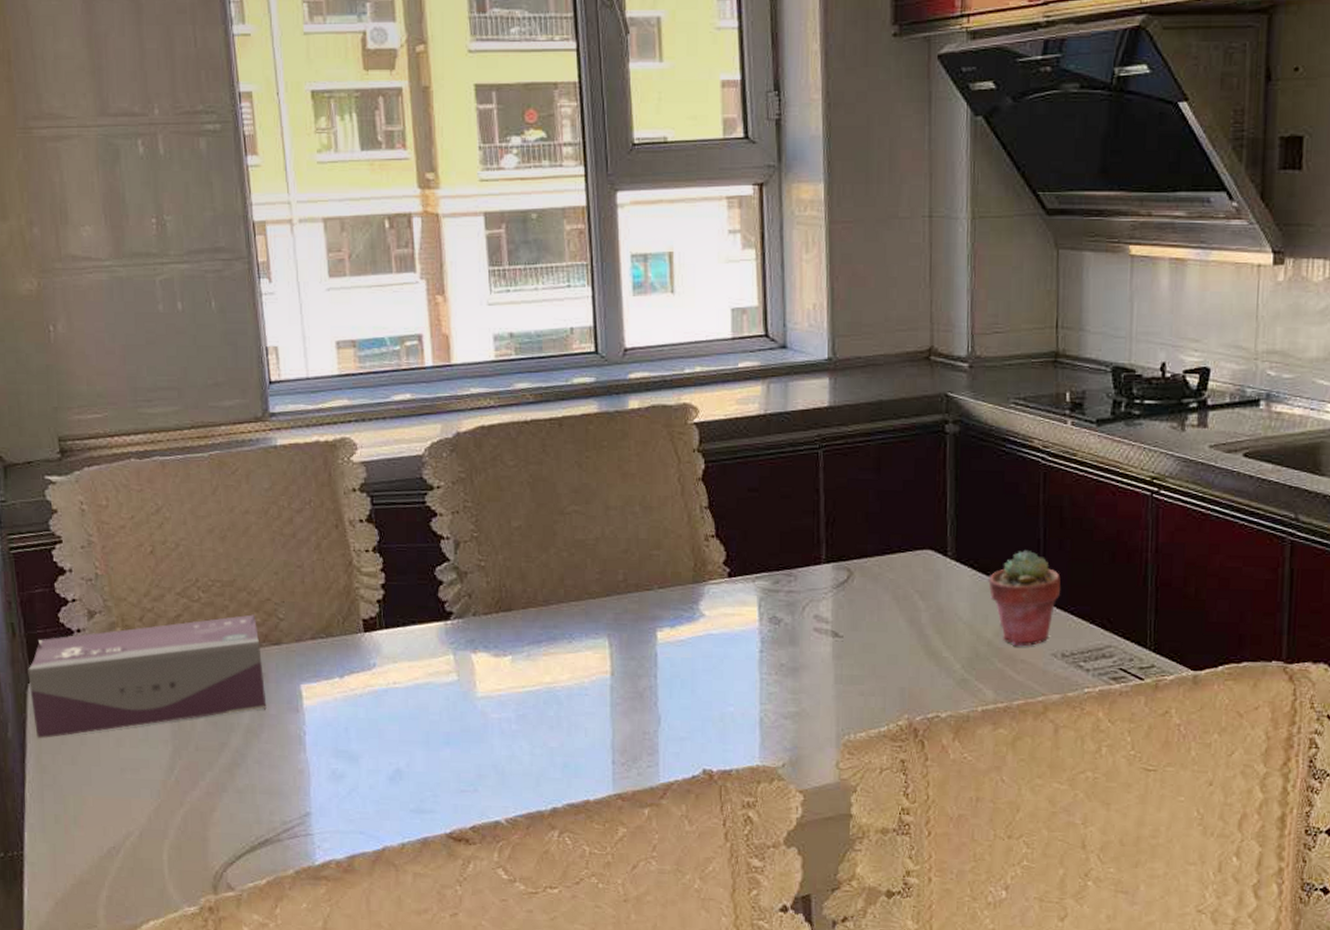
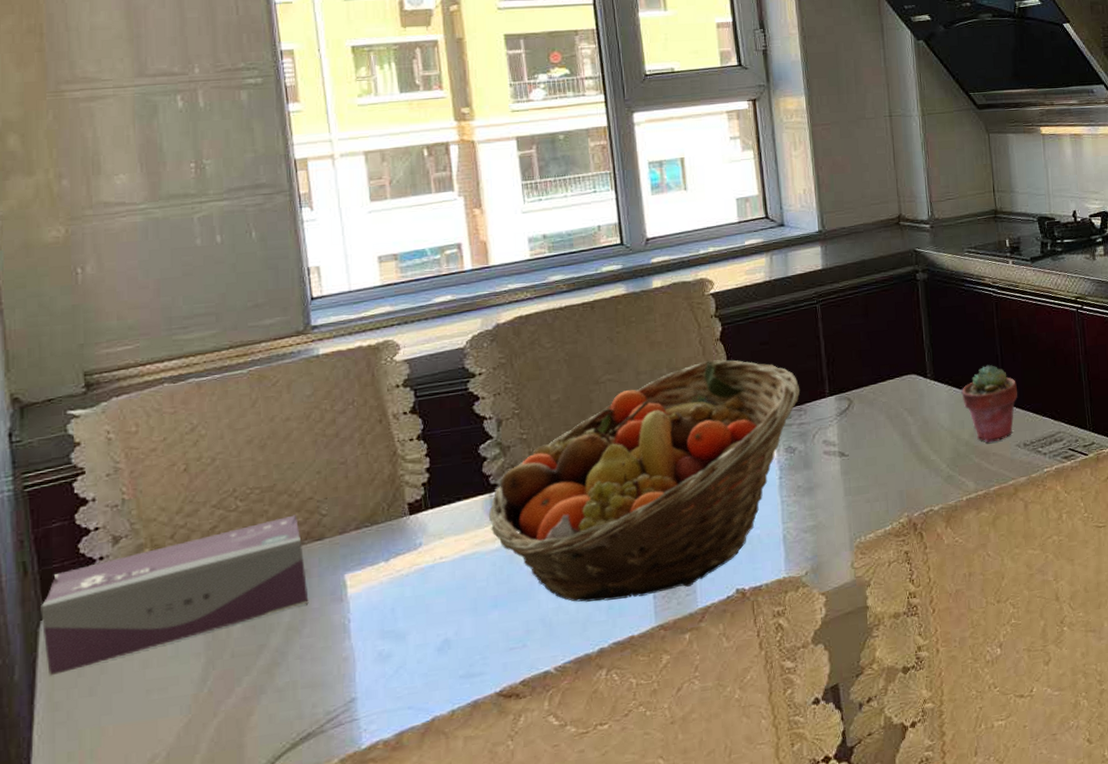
fruit basket: none [443,503,792,759] -> present [488,360,801,602]

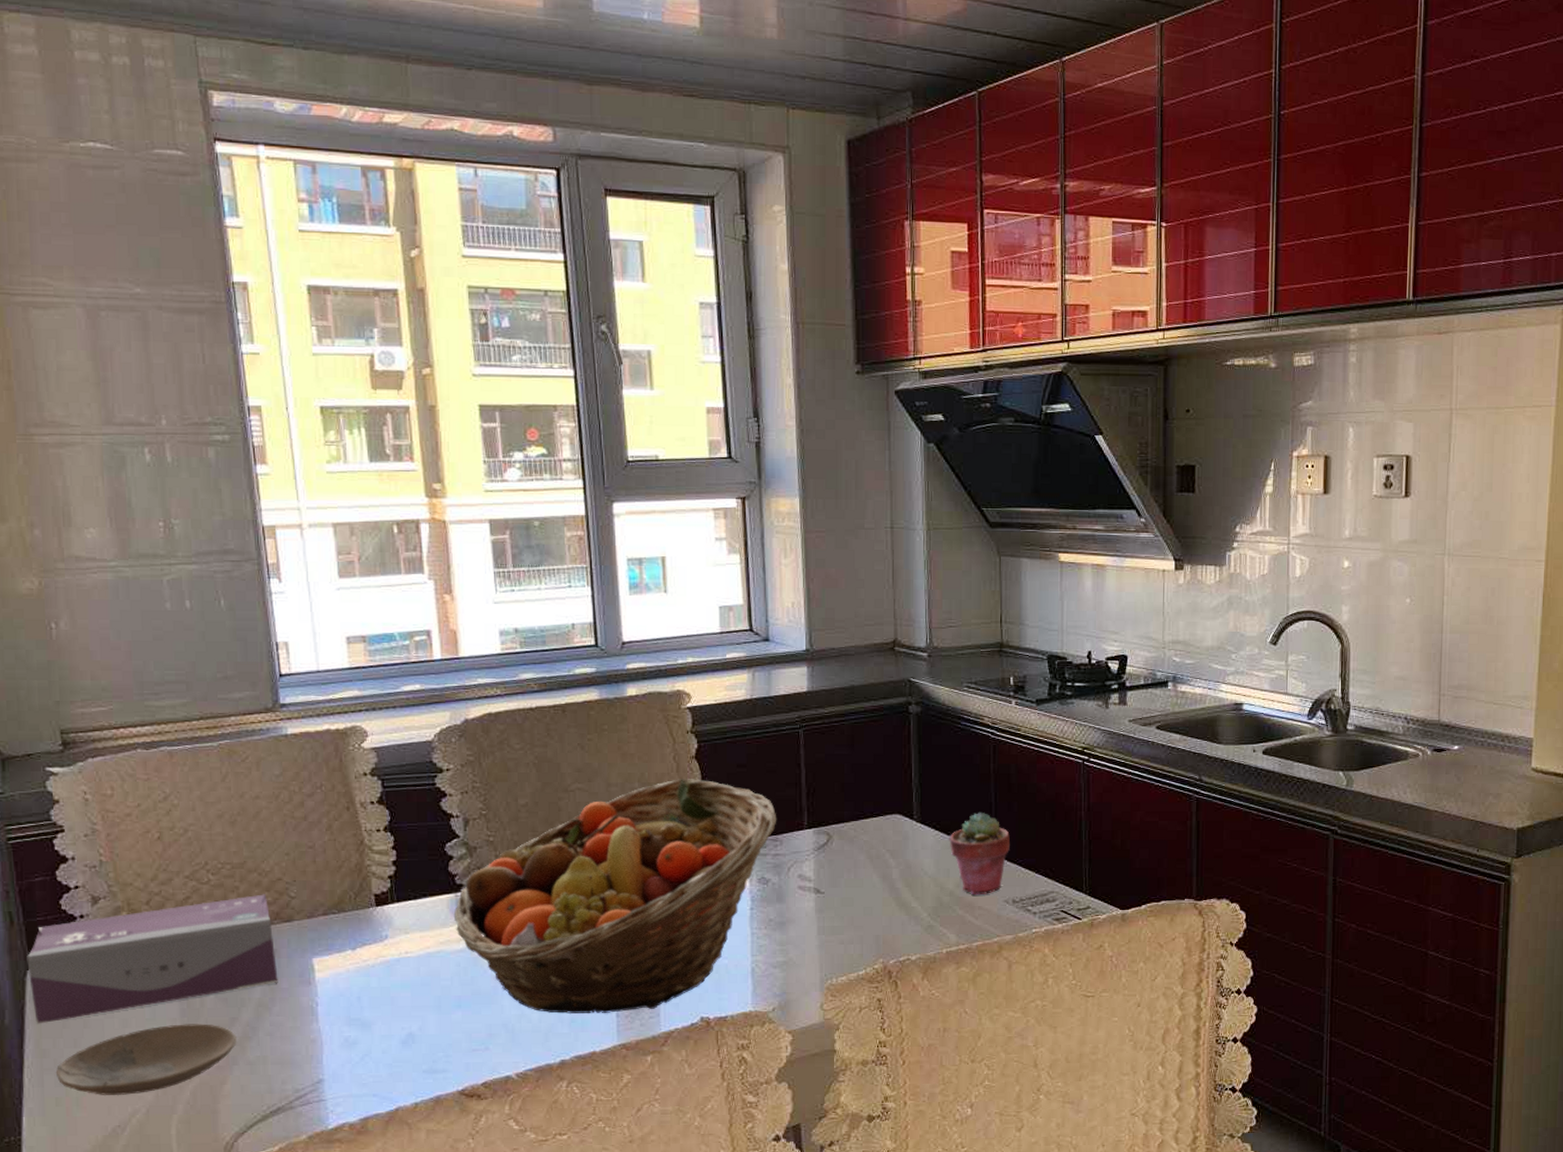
plate: none [69,654,266,744] -> present [56,1024,238,1096]

